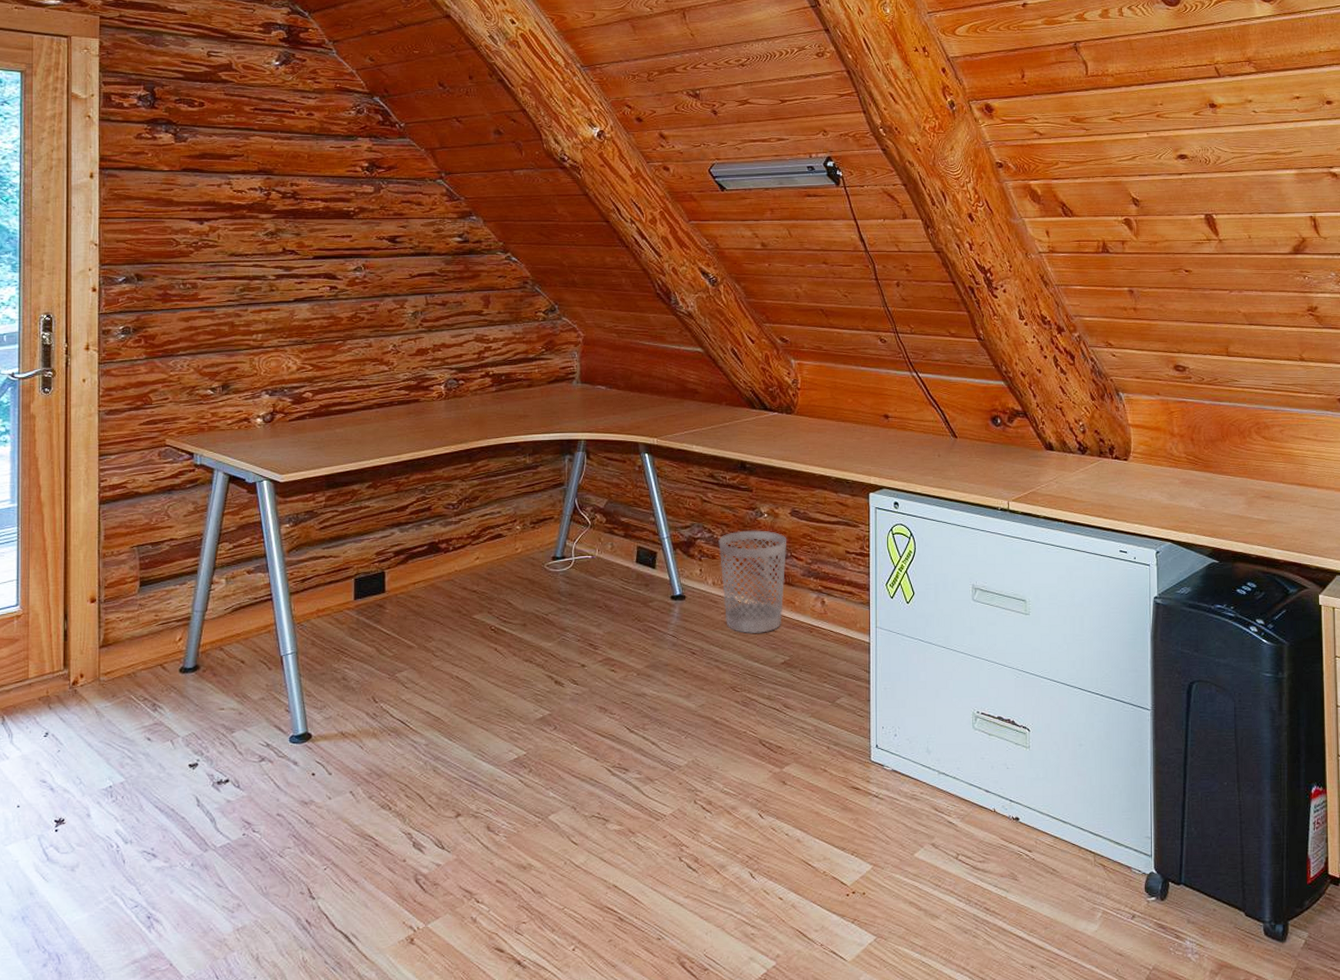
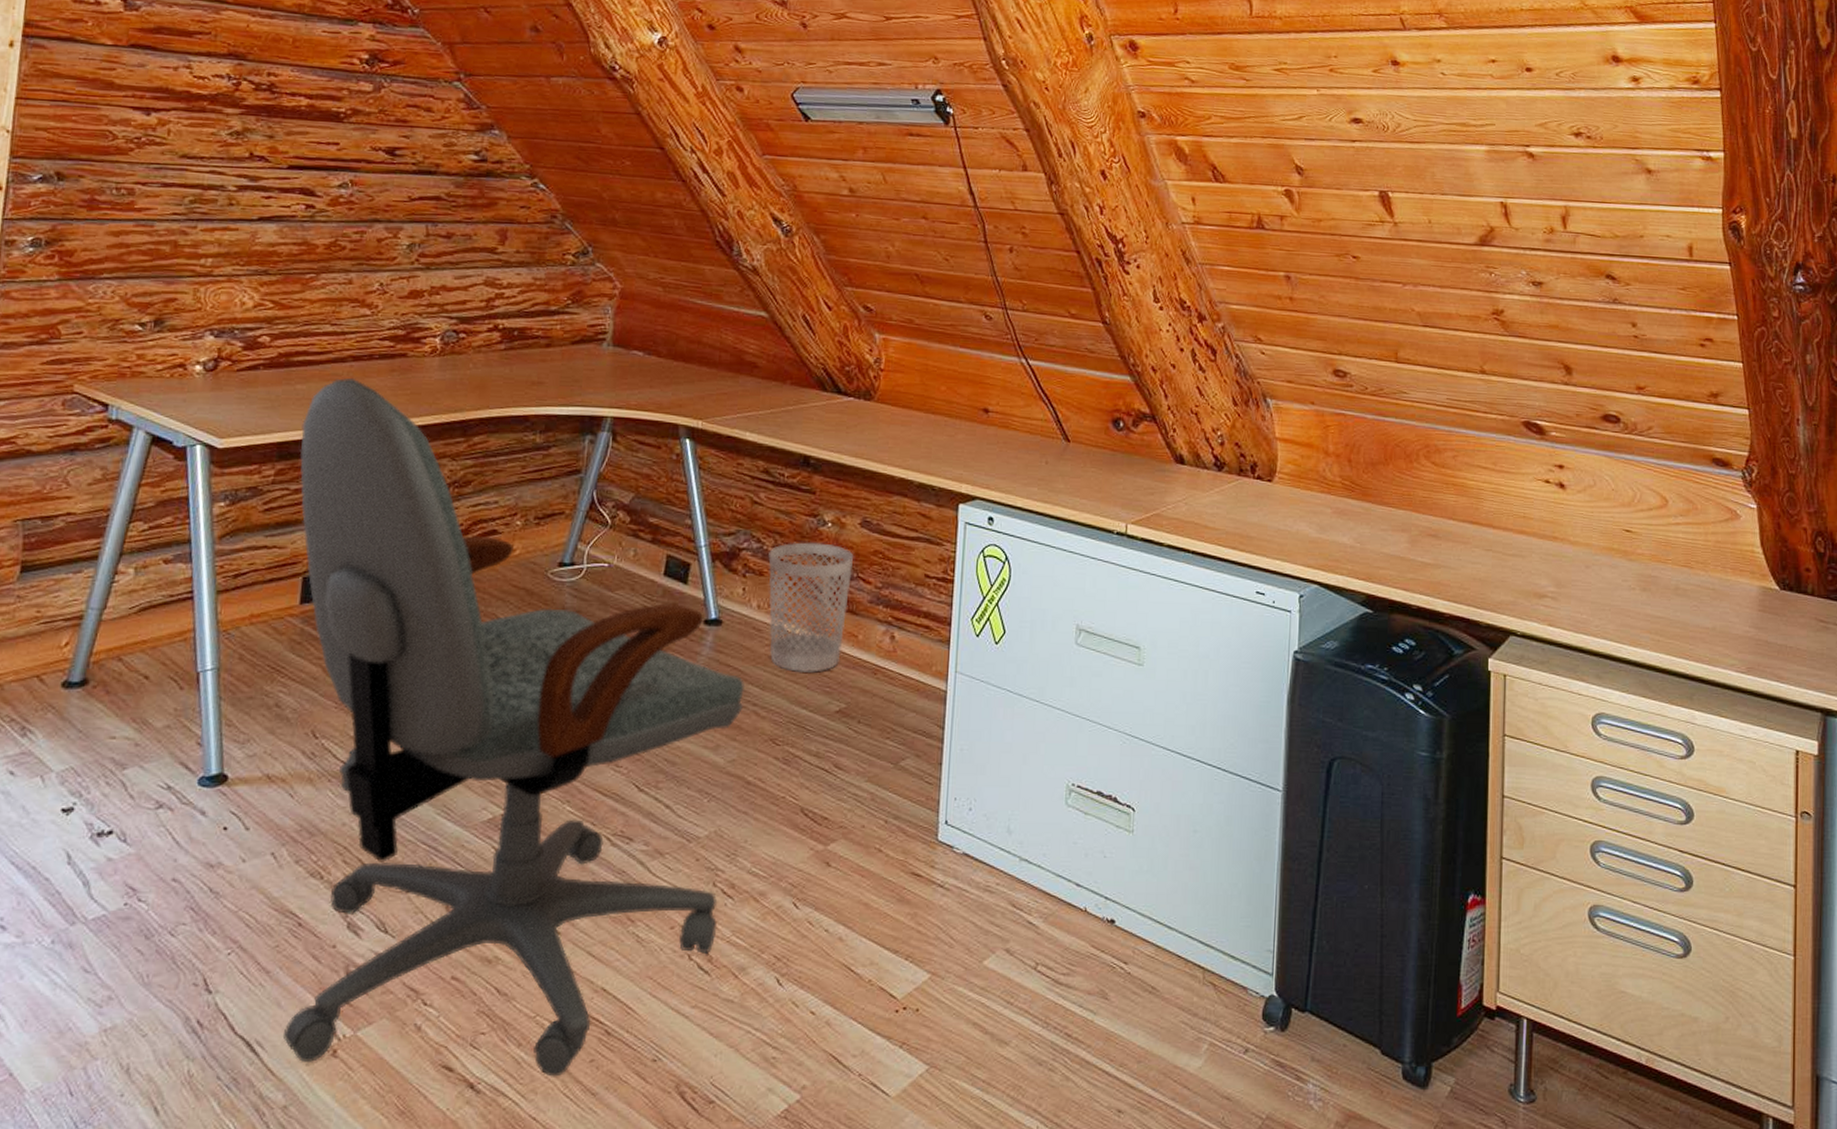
office chair: none [343,421,708,954] -> present [284,377,746,1077]

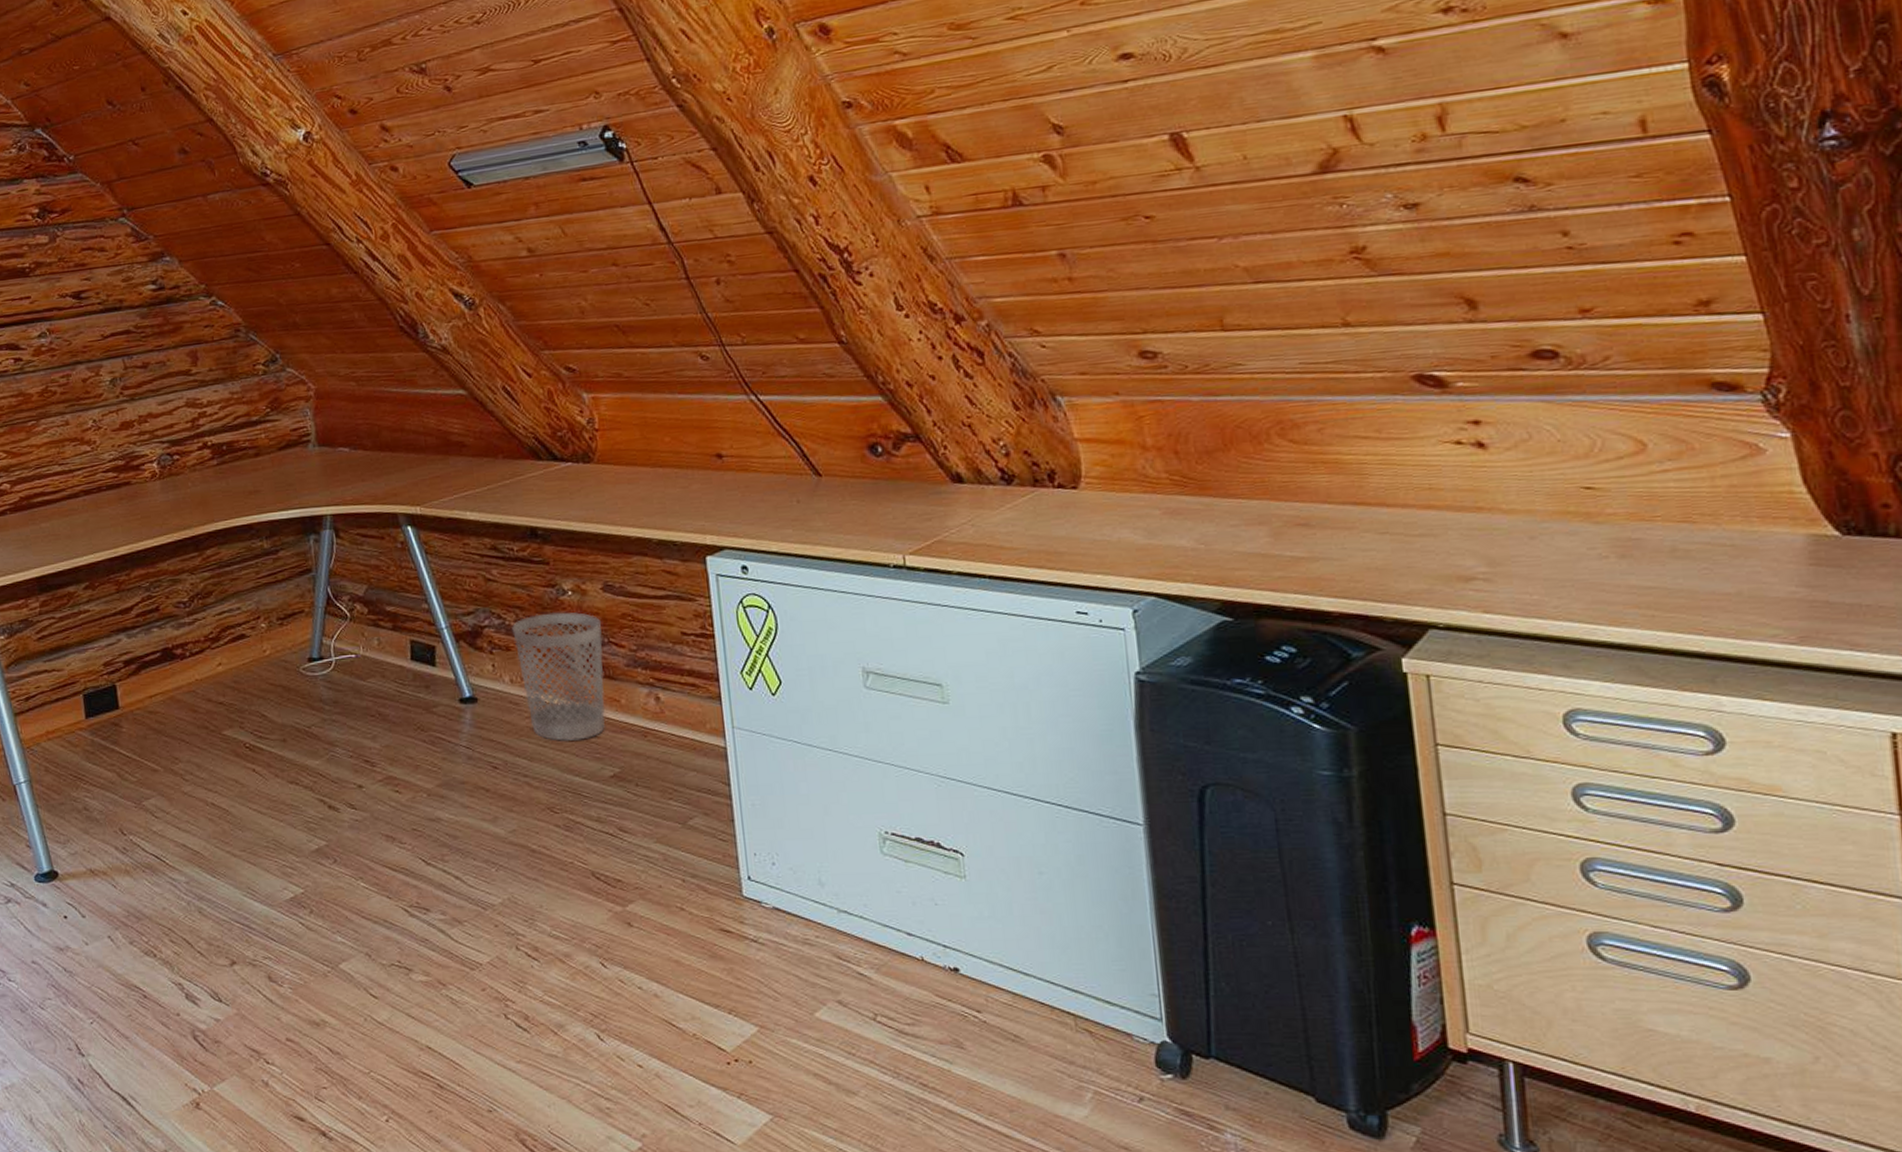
office chair: present [284,377,746,1077] -> none [53,510,528,1126]

